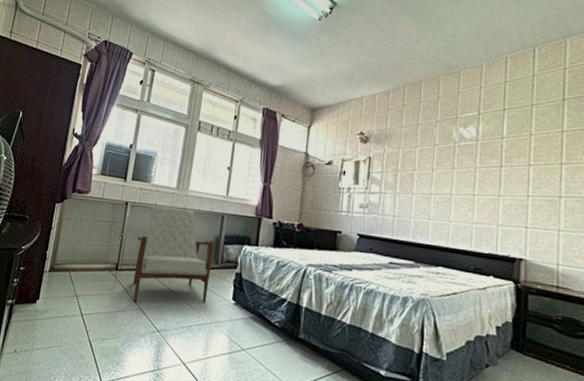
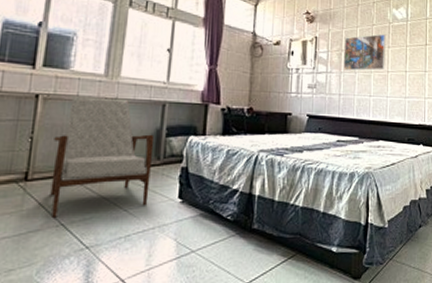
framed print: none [399,154,450,193] -> present [343,34,386,71]

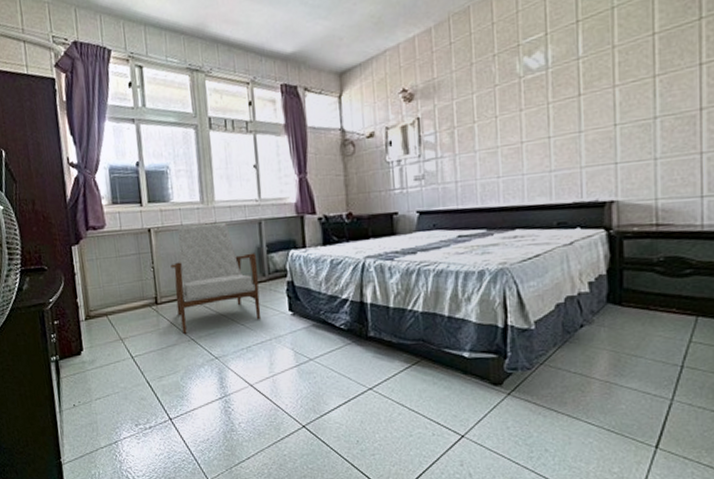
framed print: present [343,34,386,71] -> none [456,94,517,152]

